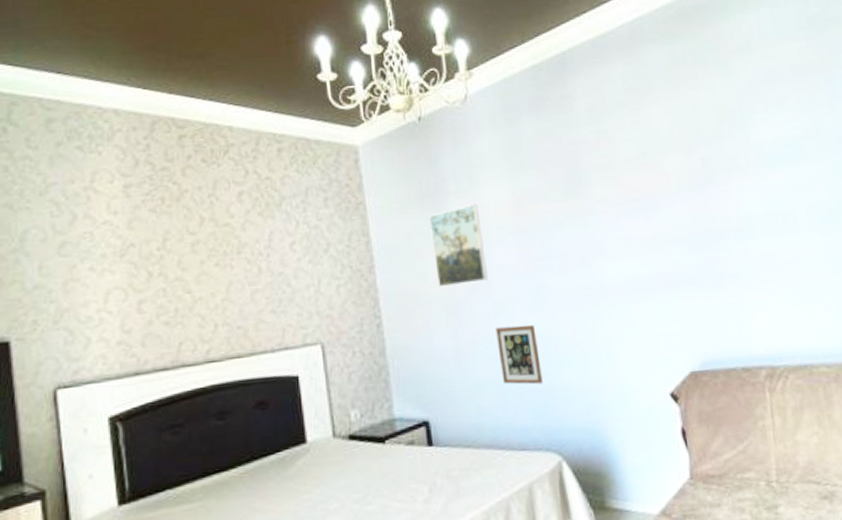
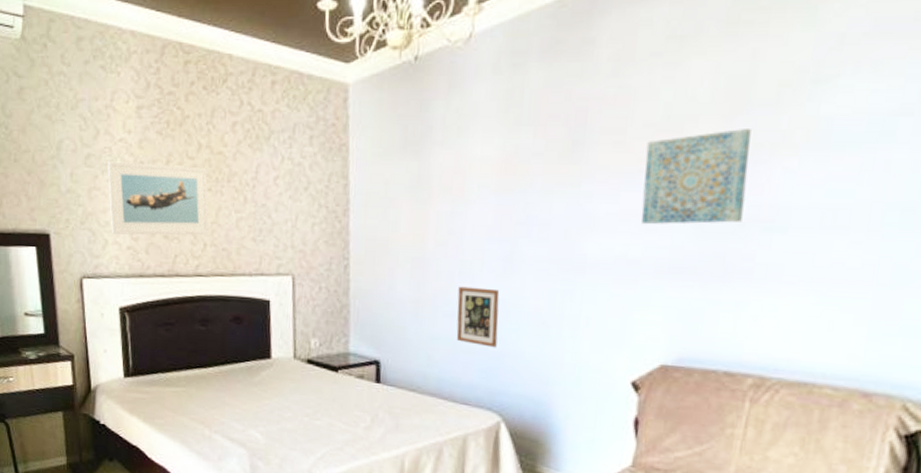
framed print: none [88,242,220,330] -> present [107,161,210,235]
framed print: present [429,204,488,288] -> none [408,158,463,239]
wall art: none [631,157,720,246] -> present [641,129,751,225]

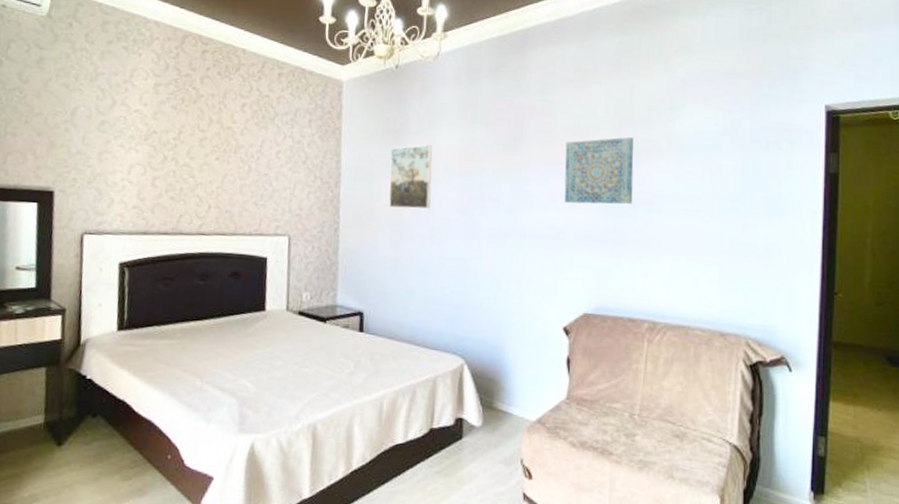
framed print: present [107,161,210,235] -> none [118,128,217,198]
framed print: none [408,158,463,239] -> present [389,145,433,209]
picture frame: present [456,286,500,348] -> none [427,248,462,300]

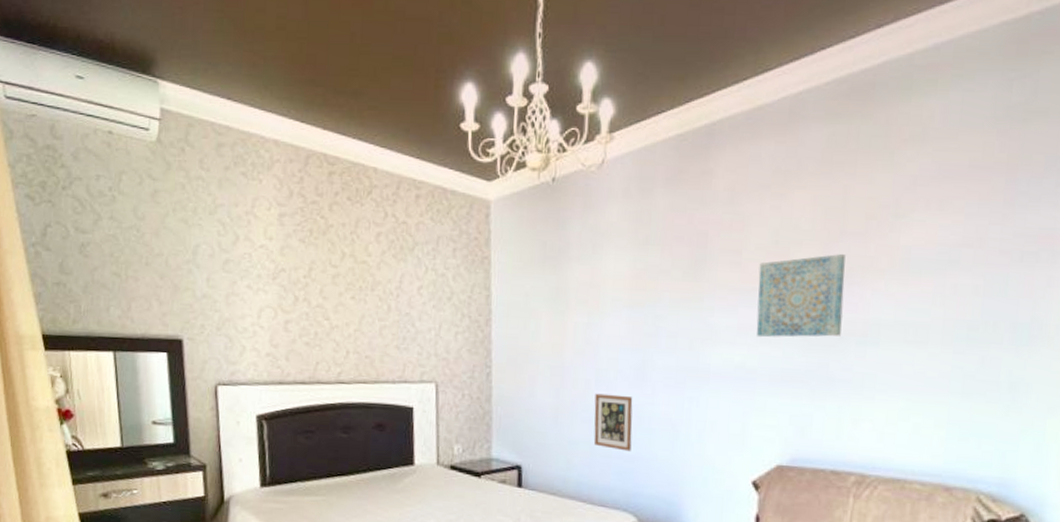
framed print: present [389,145,433,209] -> none [547,273,597,349]
picture frame: none [427,248,462,300] -> present [593,393,633,452]

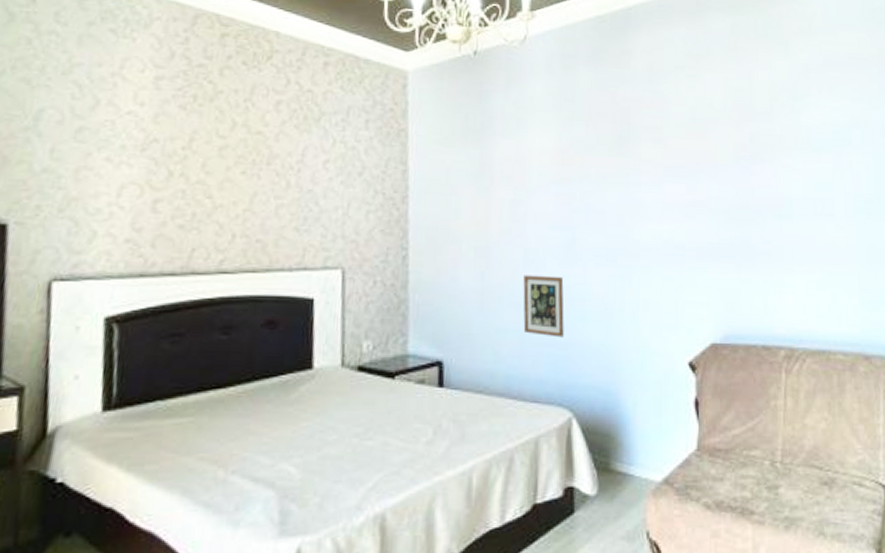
wall art: present [756,254,845,338] -> none [680,132,759,213]

